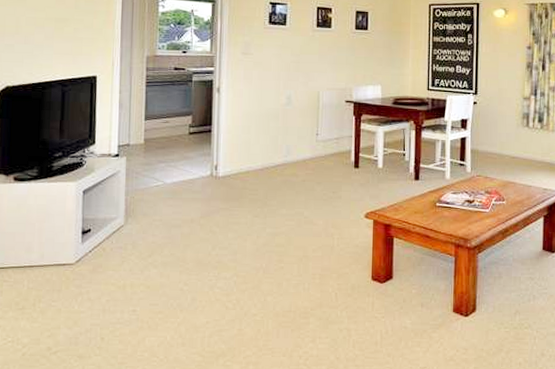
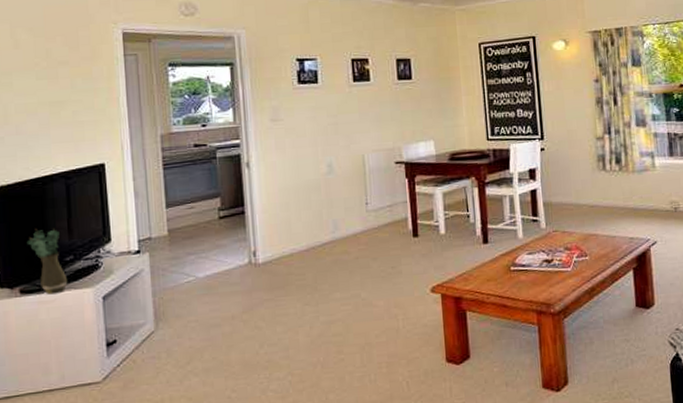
vase: none [24,126,55,184] -> present [26,228,68,295]

